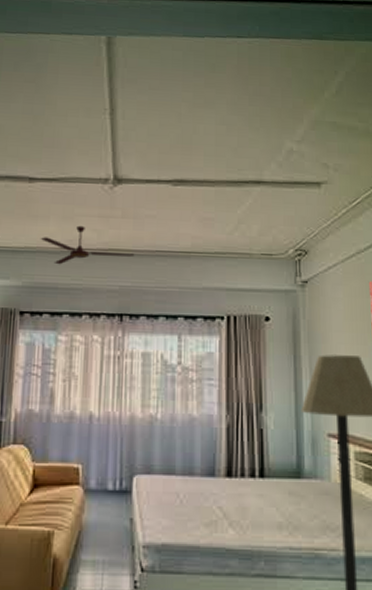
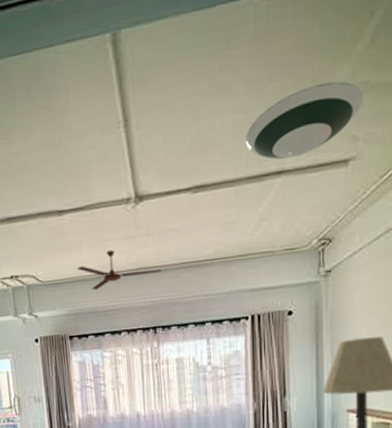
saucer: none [226,115,332,172] -> present [245,81,363,160]

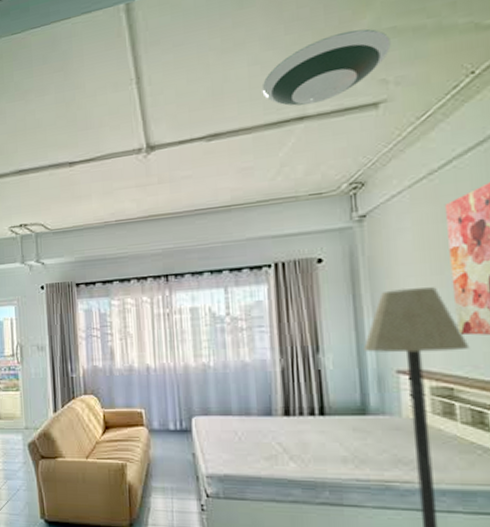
ceiling fan: present [76,249,162,291] -> none [85,198,174,238]

